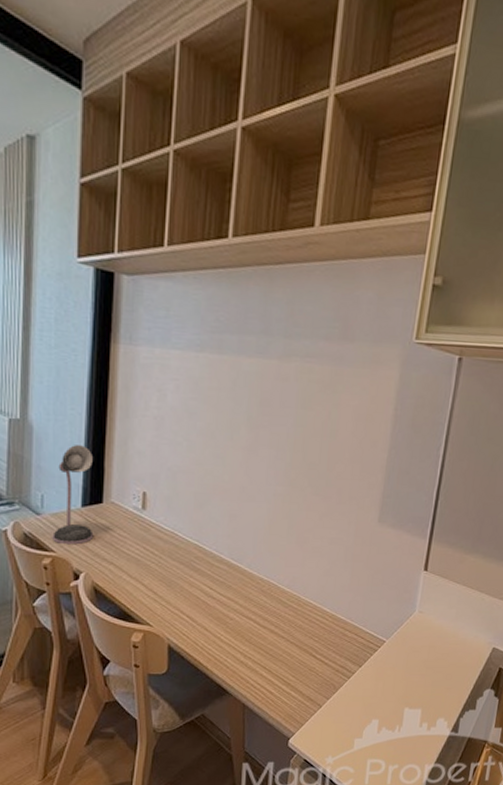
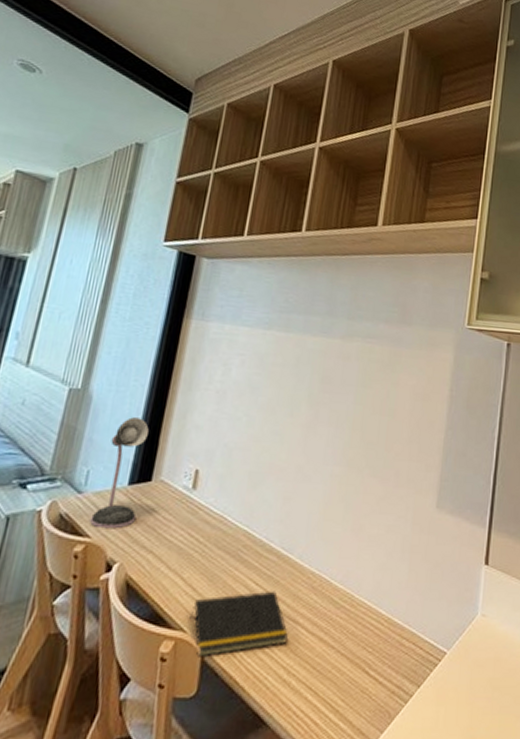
notepad: none [155,594,242,645] -> present [191,591,288,658]

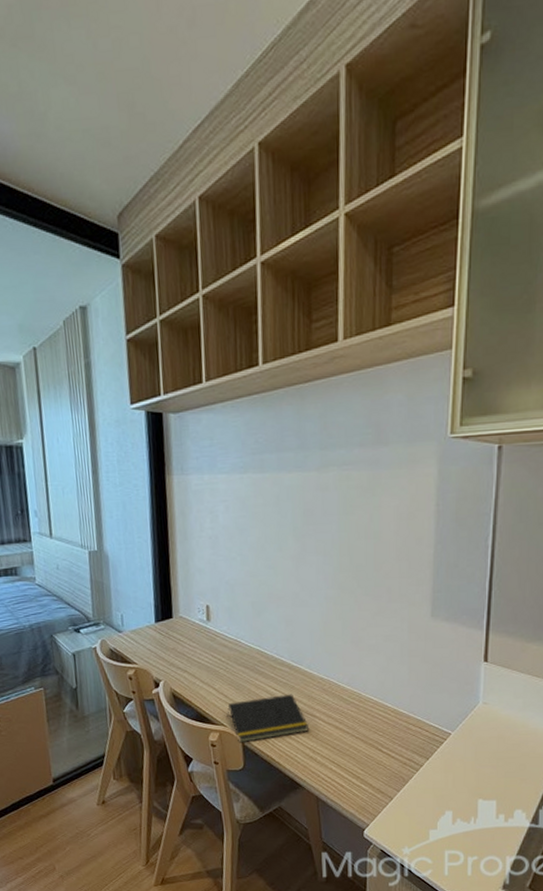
desk lamp: present [90,417,149,529] -> none [132,568,168,657]

